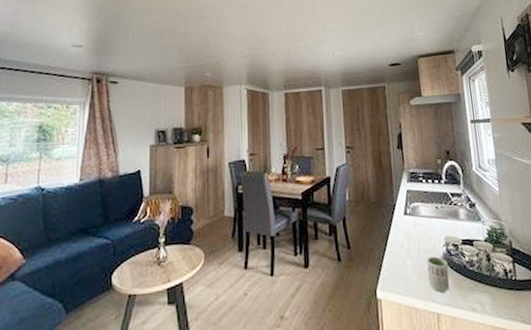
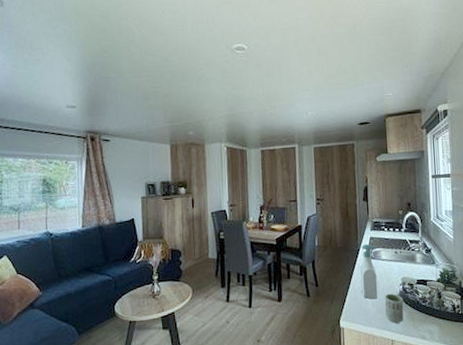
soap bottle: none [396,198,419,264] -> present [359,244,378,299]

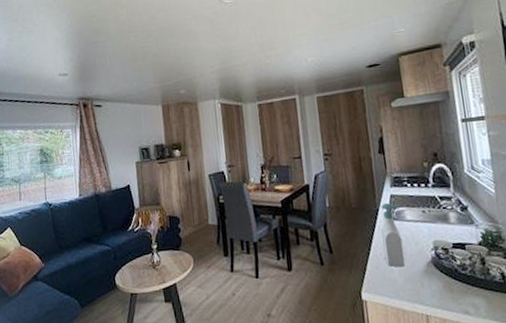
cup: present [385,293,404,323] -> none [414,260,440,295]

